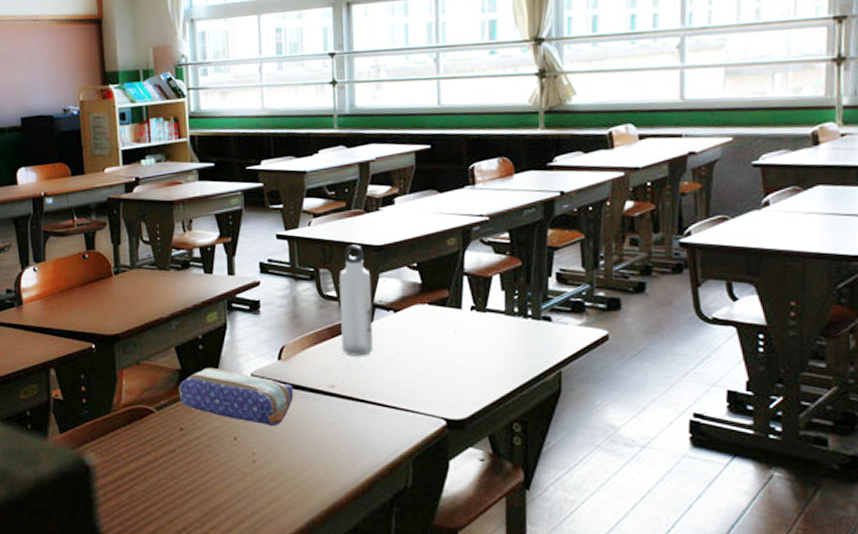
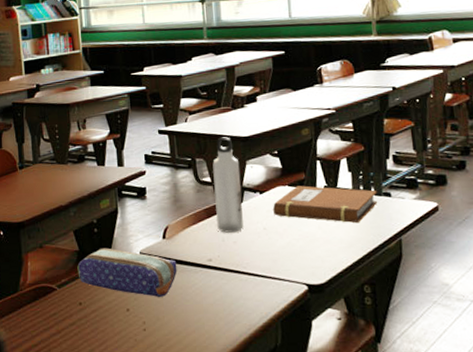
notebook: none [408,305,535,350] -> present [272,185,378,223]

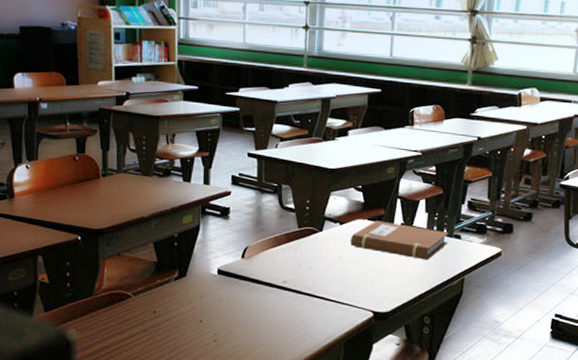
pencil case: present [77,247,177,298] -> none [154,261,253,313]
water bottle: present [212,137,244,233] -> none [295,166,324,258]

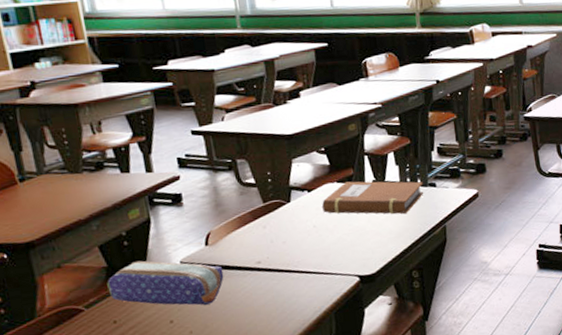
pencil case: none [154,261,253,313] -> present [107,260,224,306]

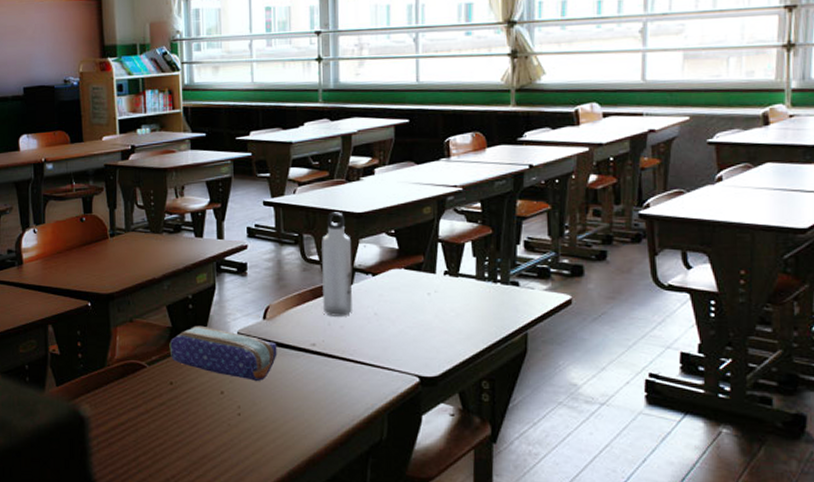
water bottle: none [255,135,293,234] -> present [322,212,352,316]
notebook: present [321,181,424,214] -> none [385,269,504,312]

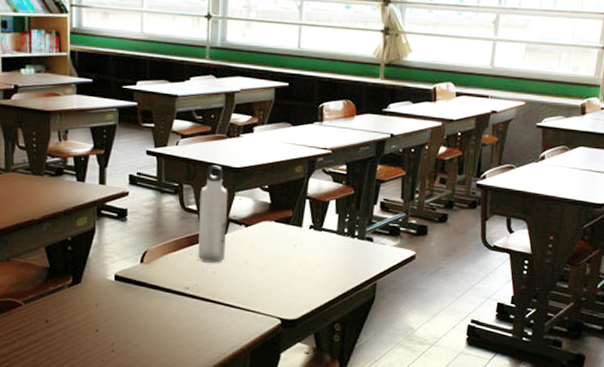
pencil case: present [169,325,277,382] -> none [46,267,153,321]

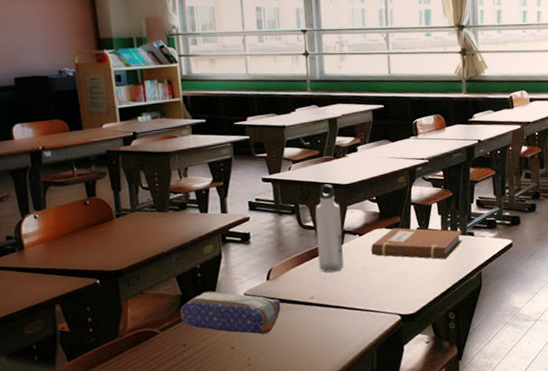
pencil case: none [46,267,153,321] -> present [180,291,281,335]
notebook: none [255,222,360,264] -> present [370,228,463,259]

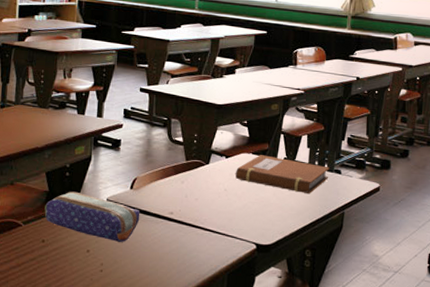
water bottle: present [315,184,344,273] -> none [182,102,211,190]

